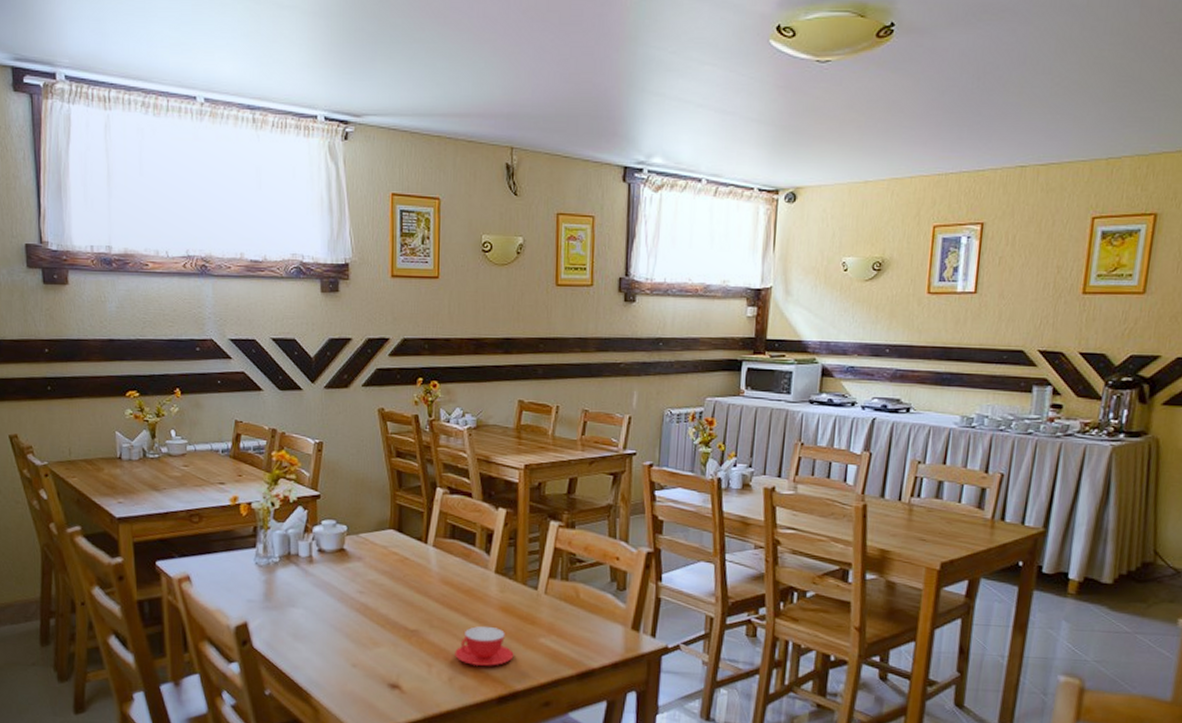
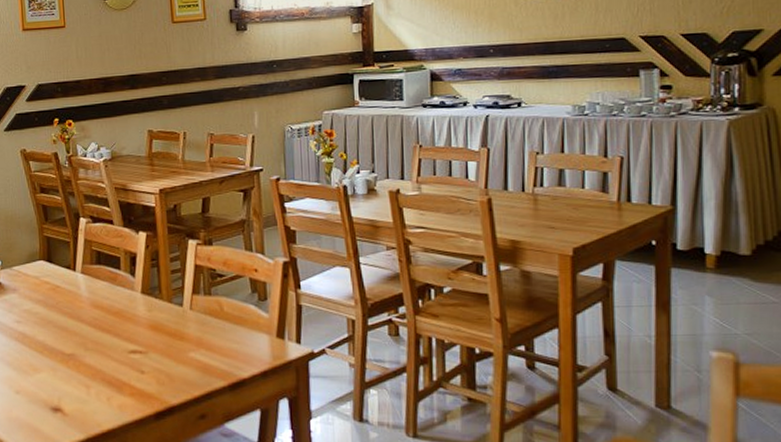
teacup: present [455,625,514,667] -> none [110,345,167,385]

